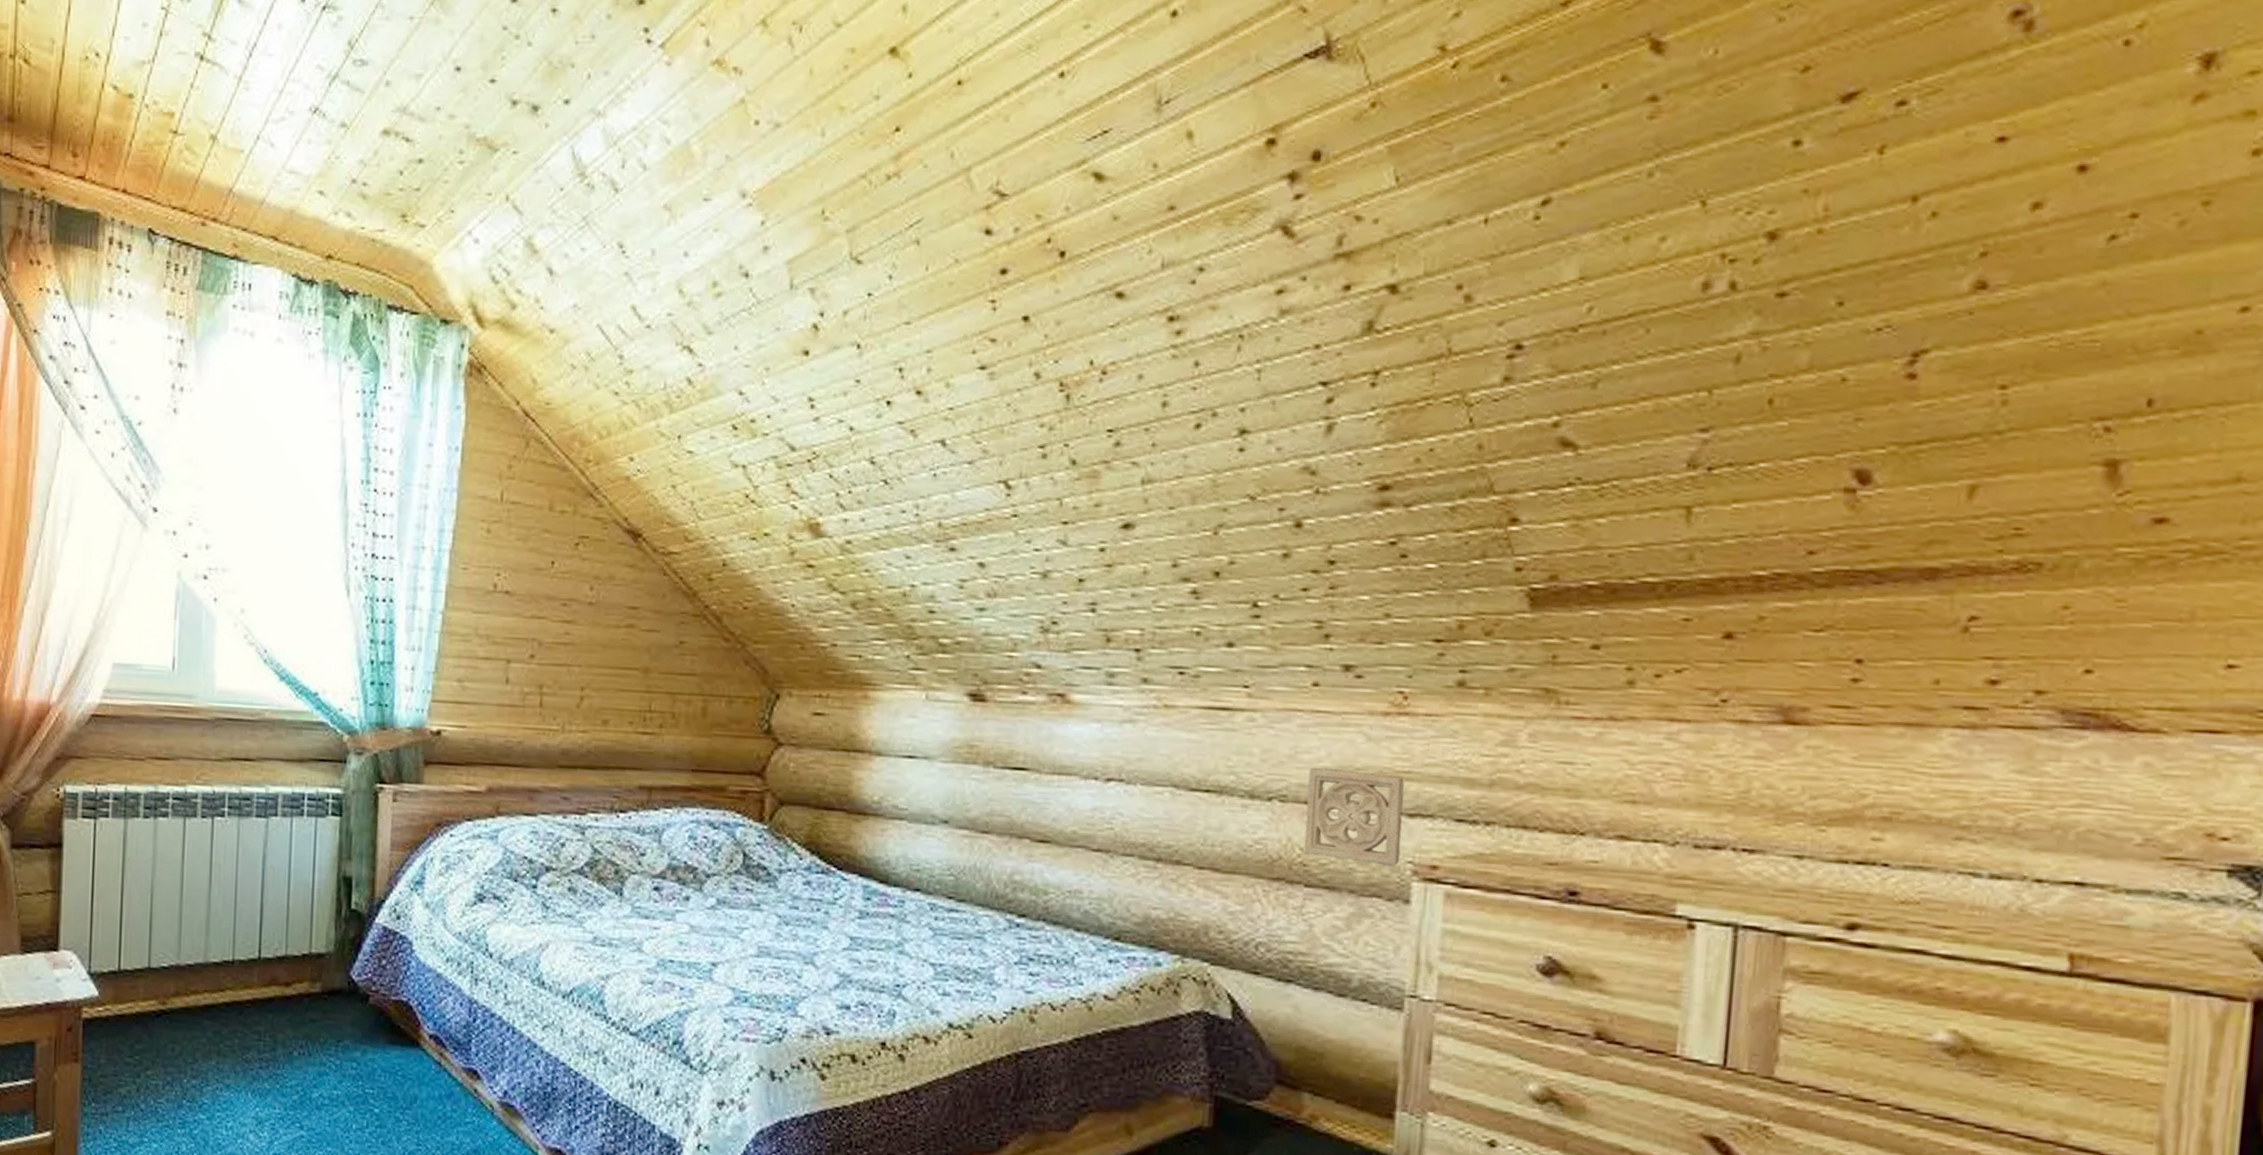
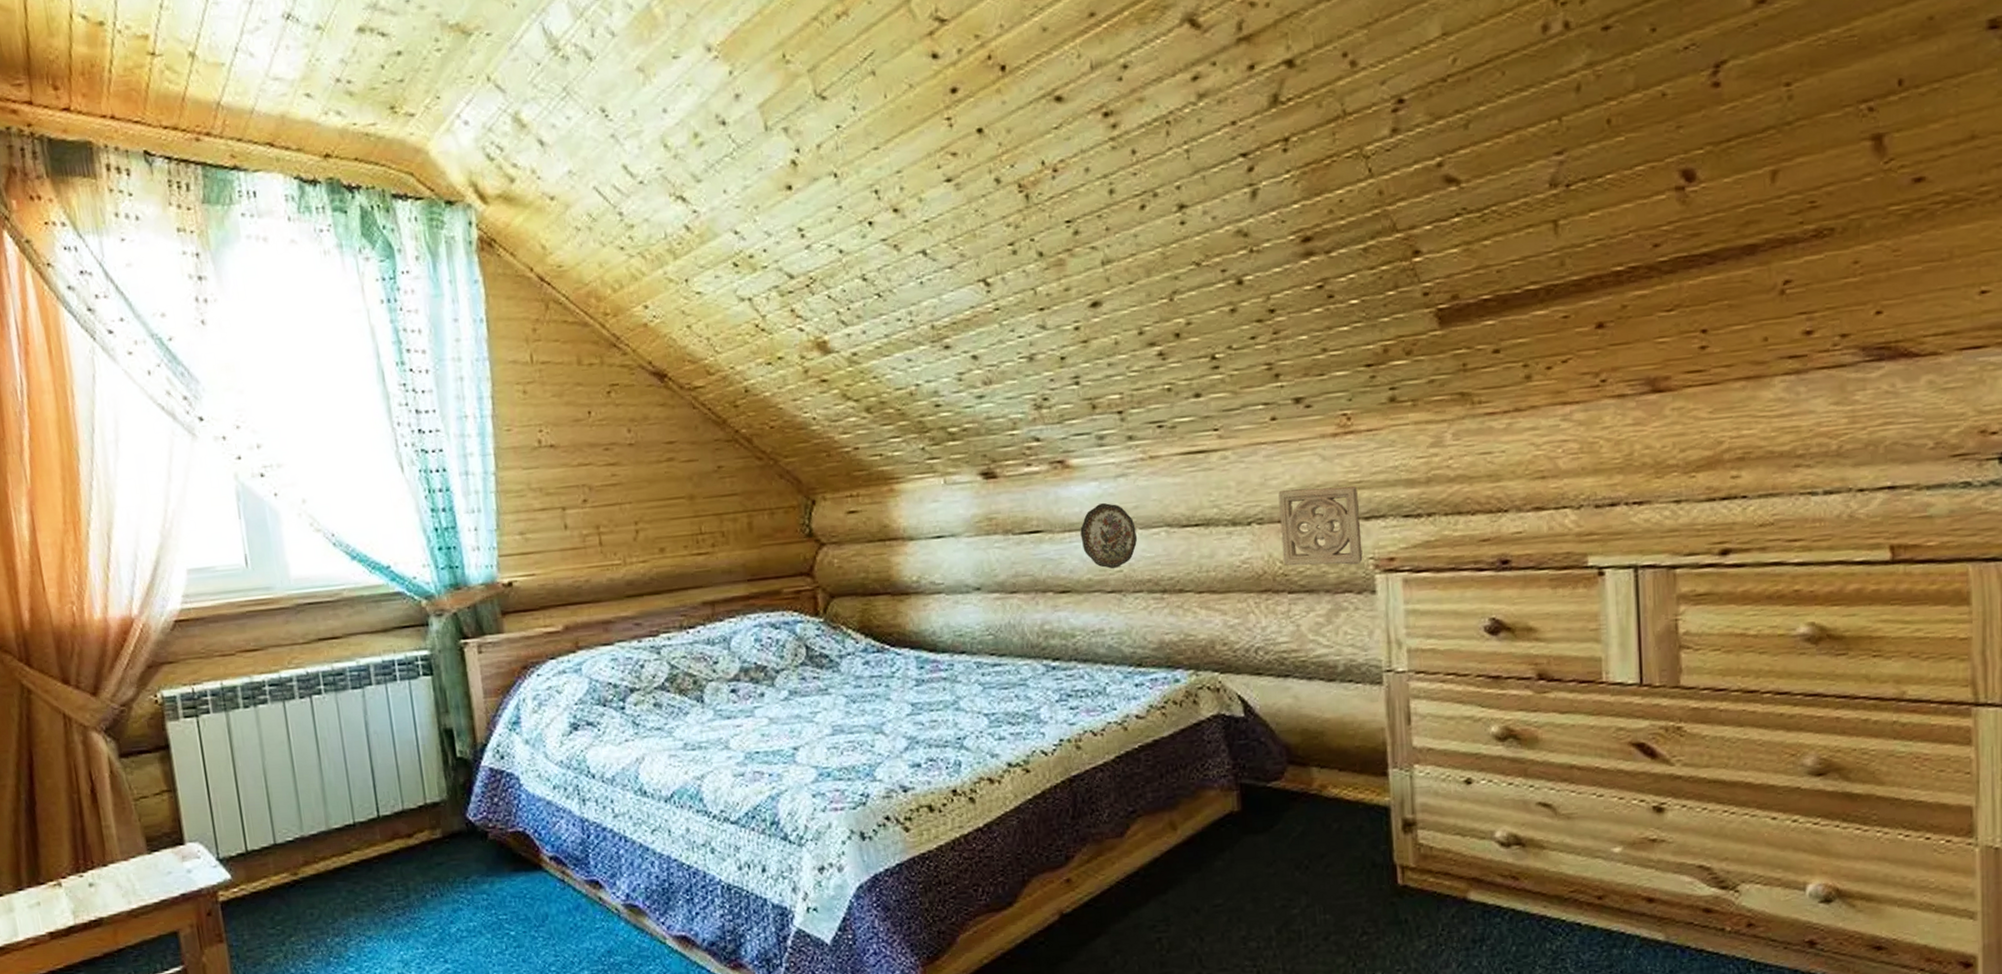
decorative plate: none [1071,748,1137,825] -> present [1080,502,1138,569]

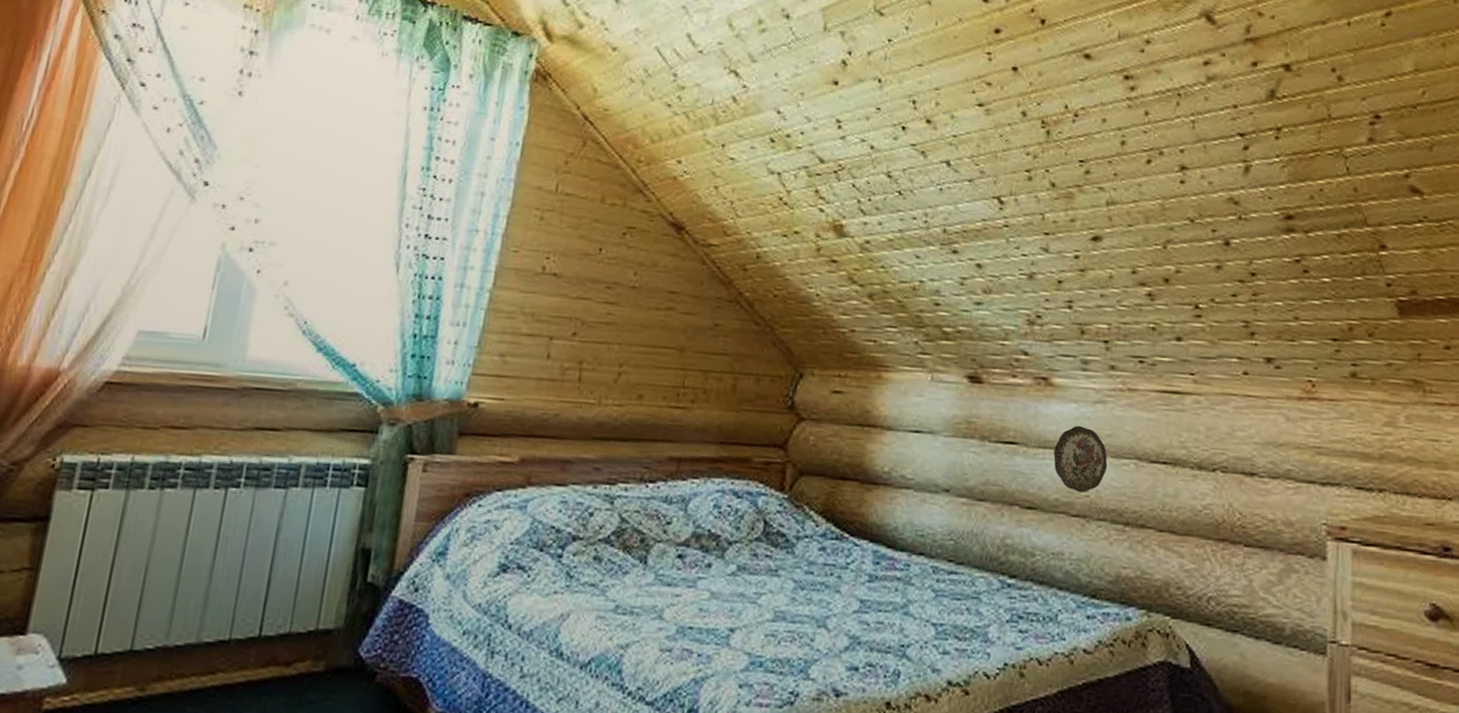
wall ornament: present [1278,485,1363,566] -> none [1242,442,1317,529]

